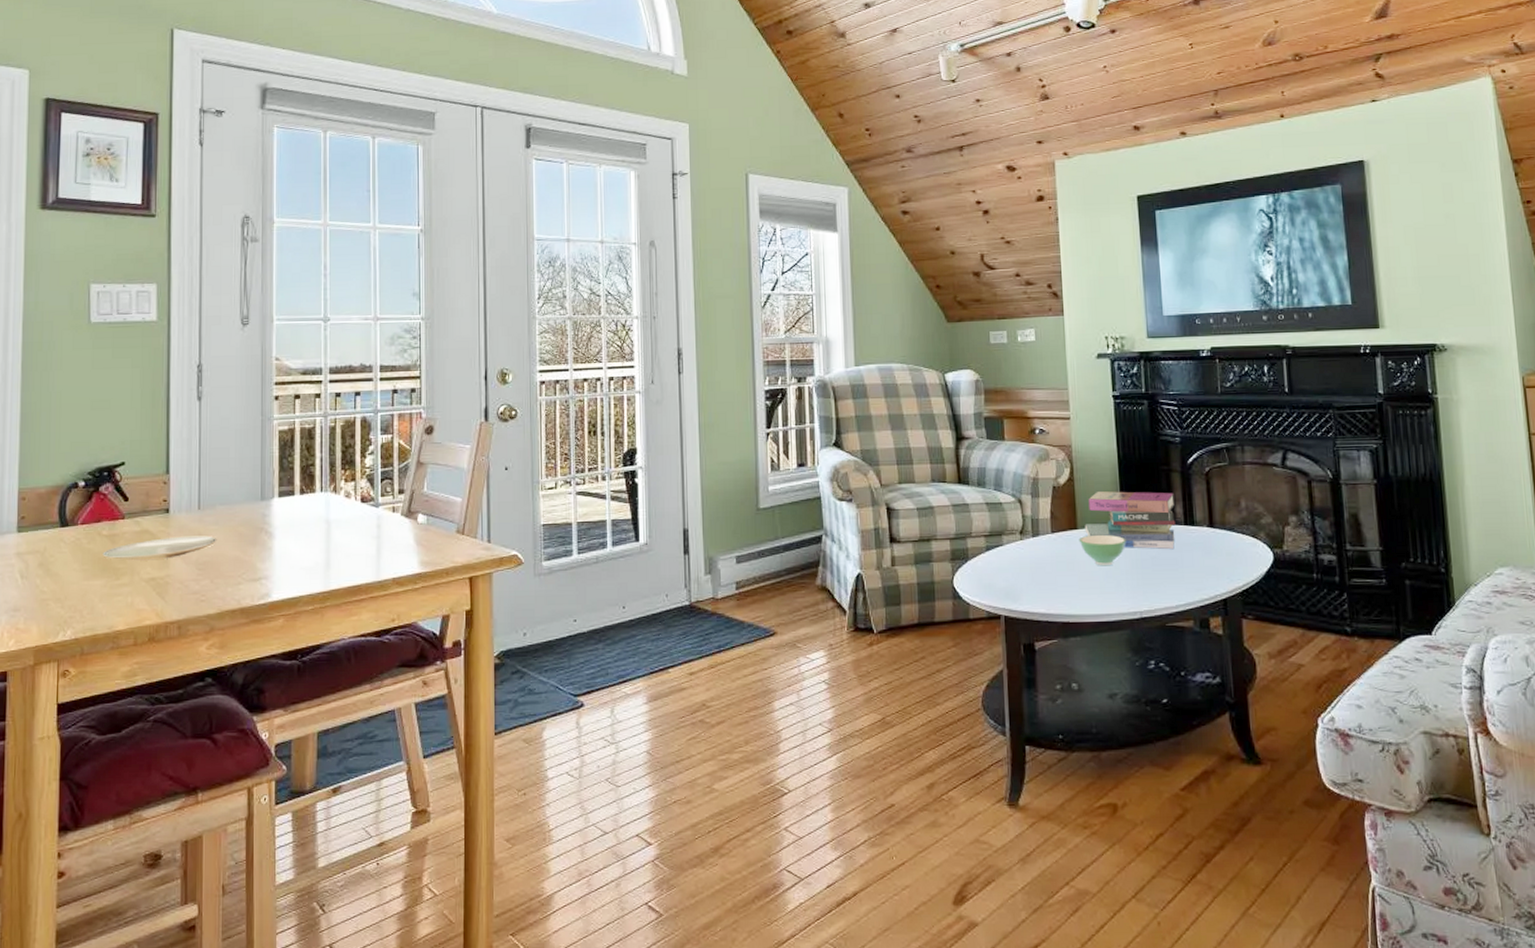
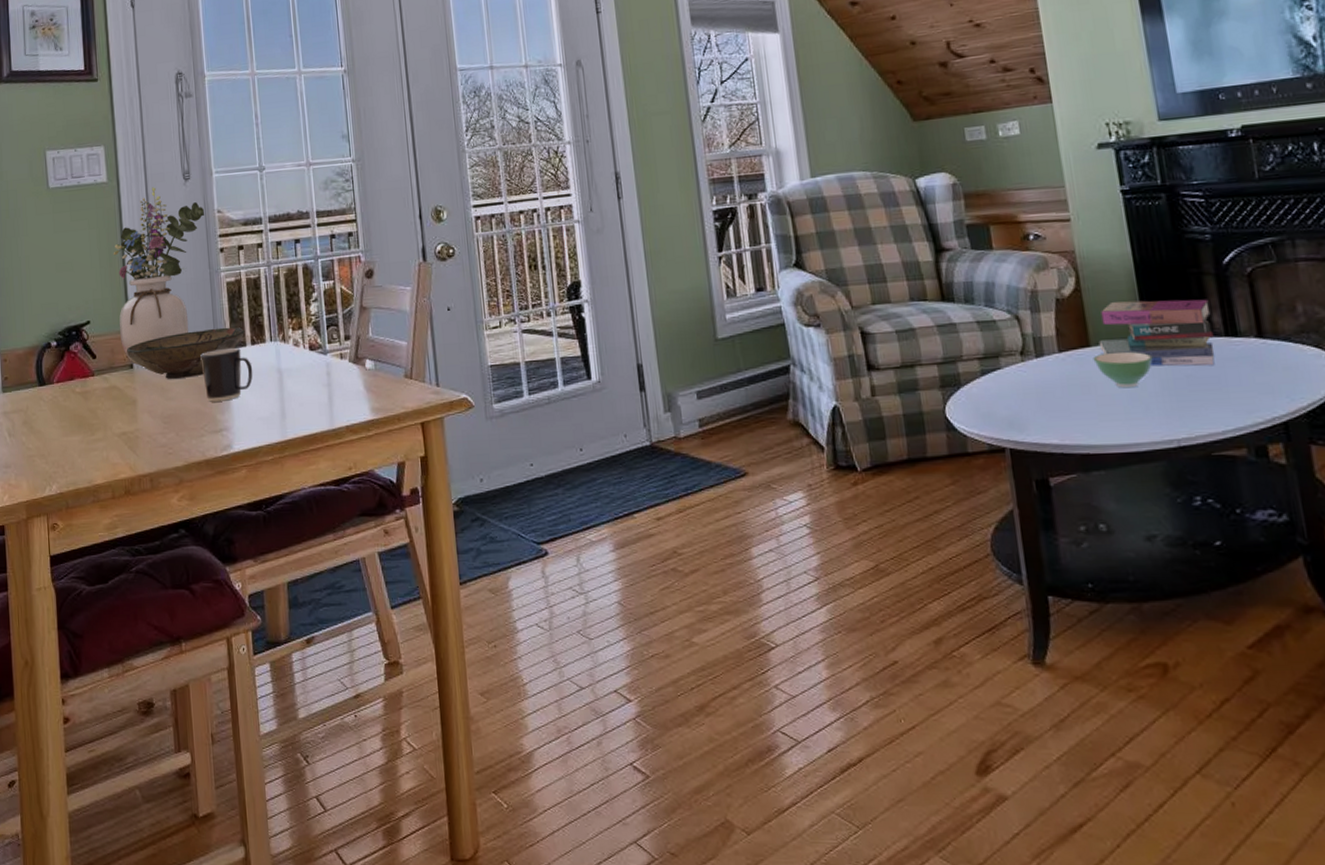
plate: present [103,536,217,561] -> none [78,389,179,416]
bouquet: none [157,329,262,510] -> present [113,187,205,366]
bowl: none [163,475,295,525] -> present [126,327,245,379]
mug: none [244,496,300,550] -> present [200,347,253,402]

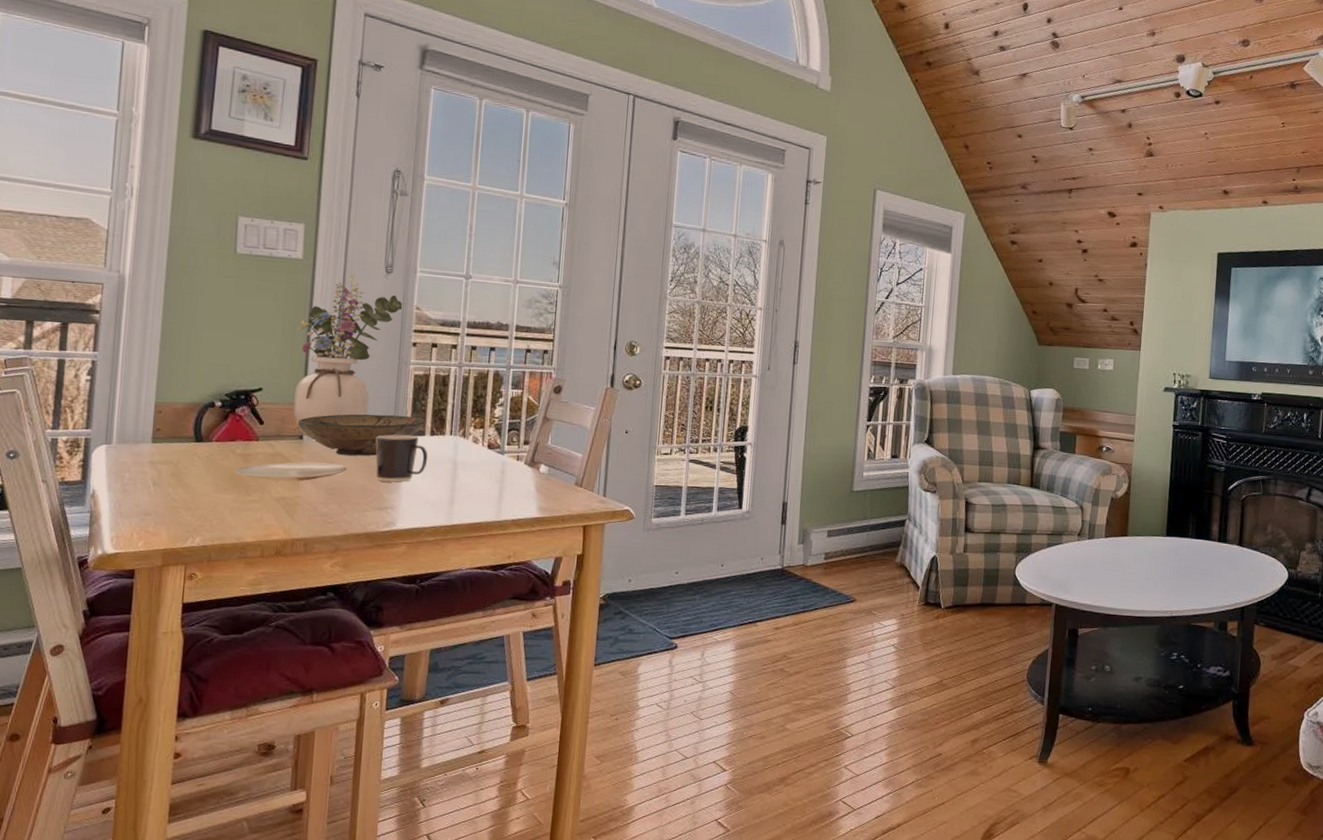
plate: none [78,389,179,416] -> present [235,462,348,482]
bowl: present [1093,351,1153,389] -> none [1127,542,1168,570]
books: present [1098,299,1215,367] -> none [1133,506,1213,562]

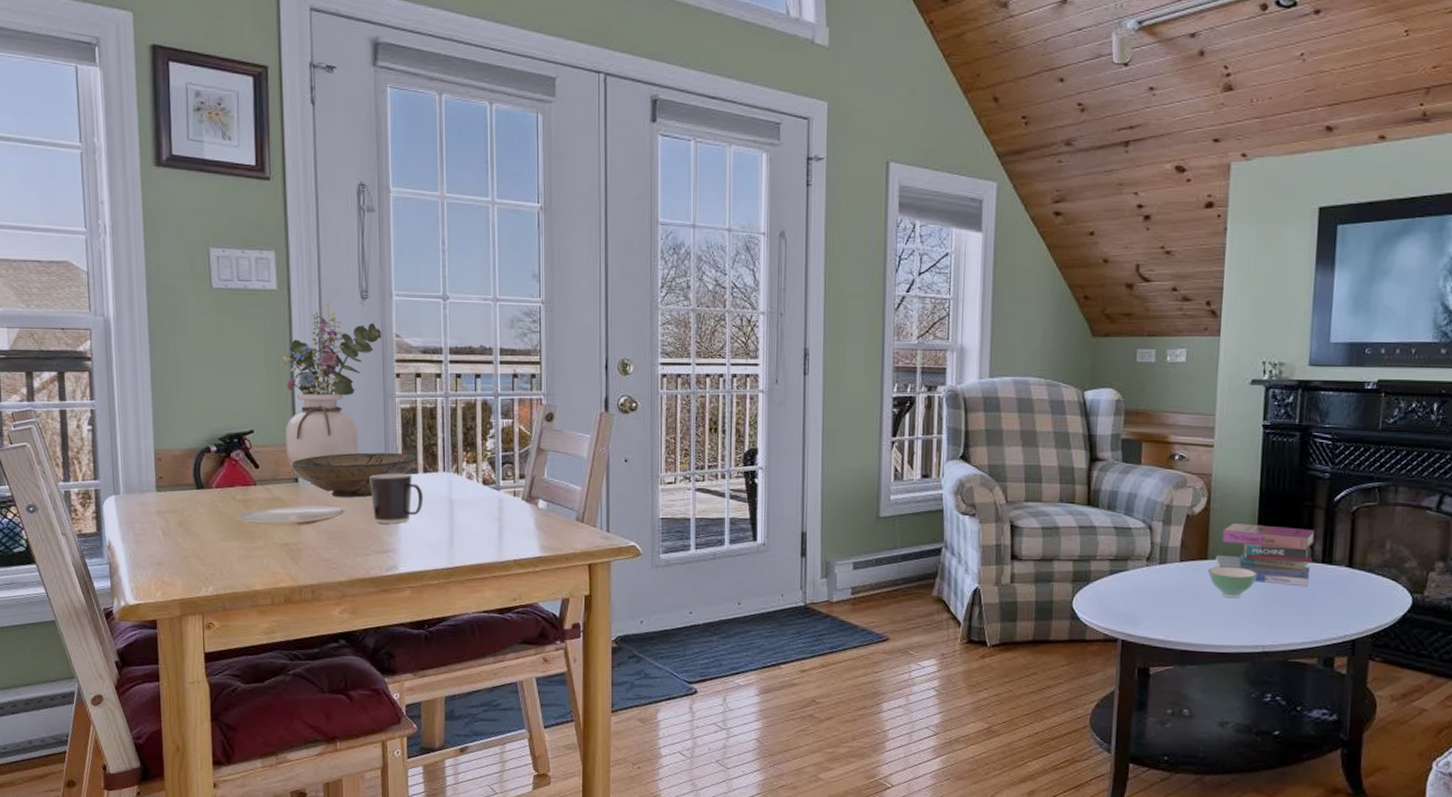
bowl: none [1127,542,1168,570] -> present [1207,566,1258,599]
books: none [1133,506,1213,562] -> present [1215,523,1315,587]

